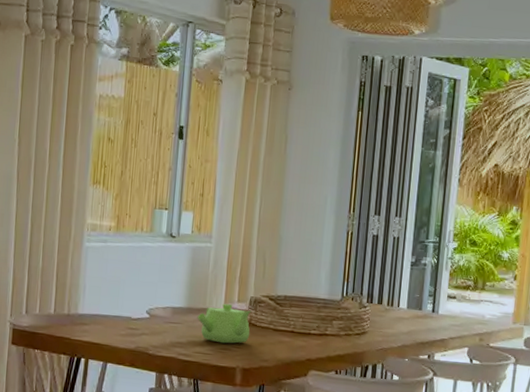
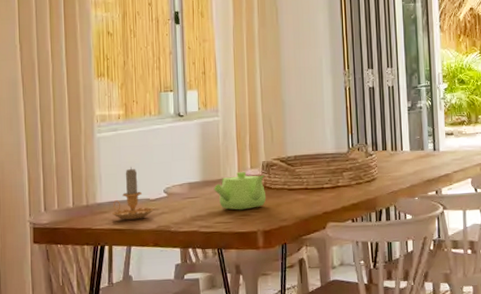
candlestick: none [92,282,134,337] -> present [112,167,154,220]

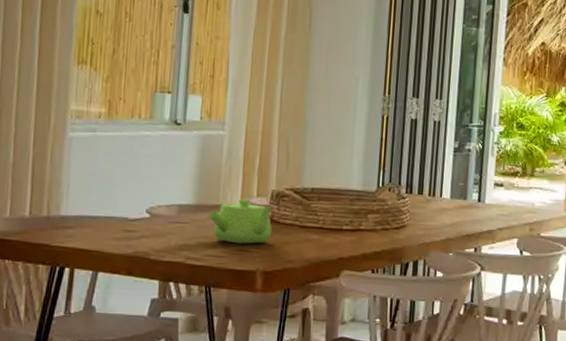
candlestick: present [112,167,154,220] -> none [78,177,131,241]

